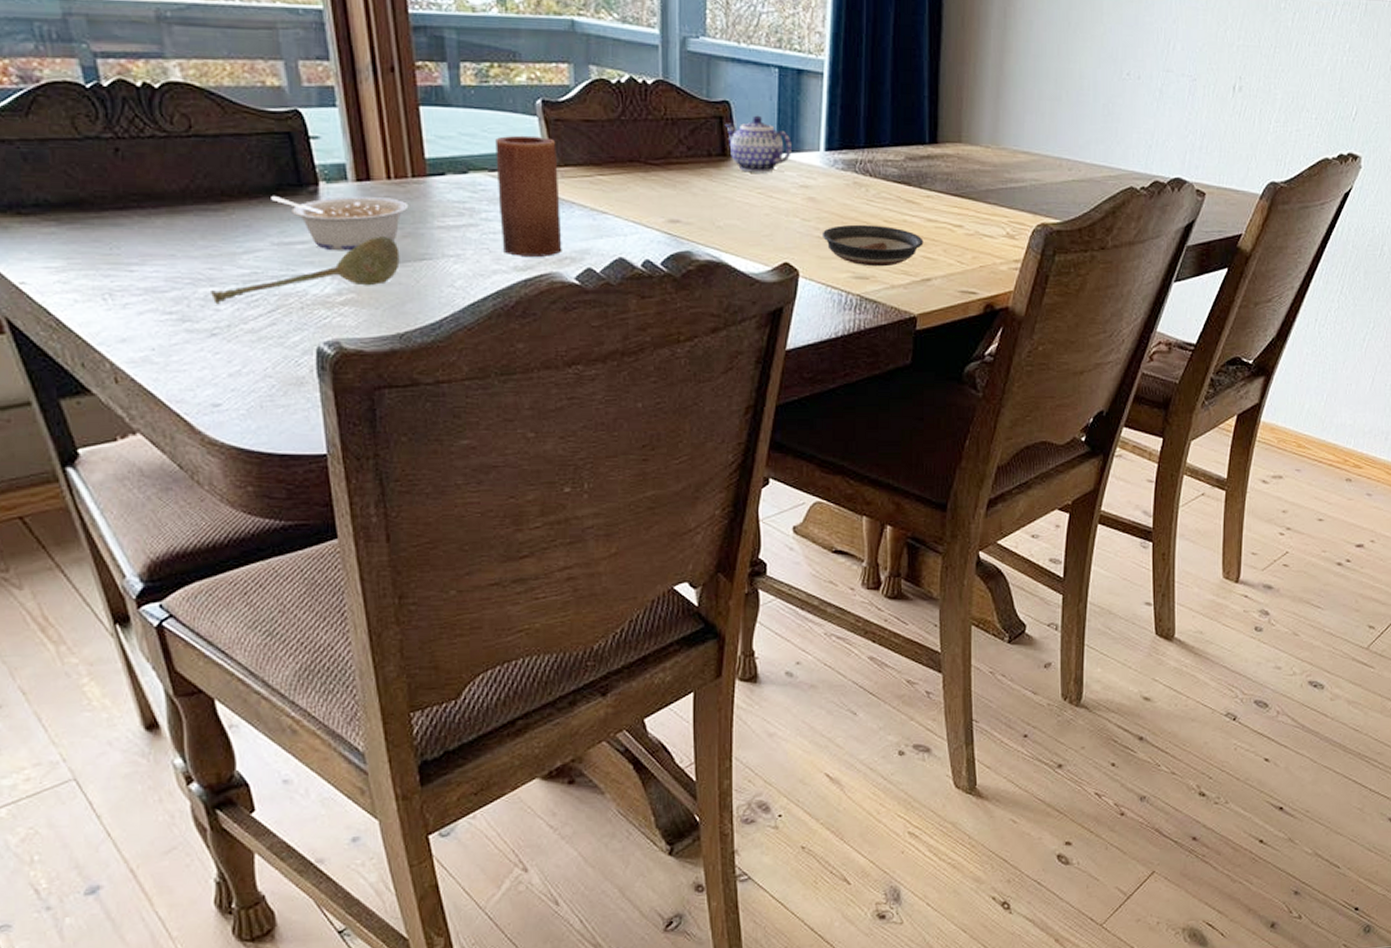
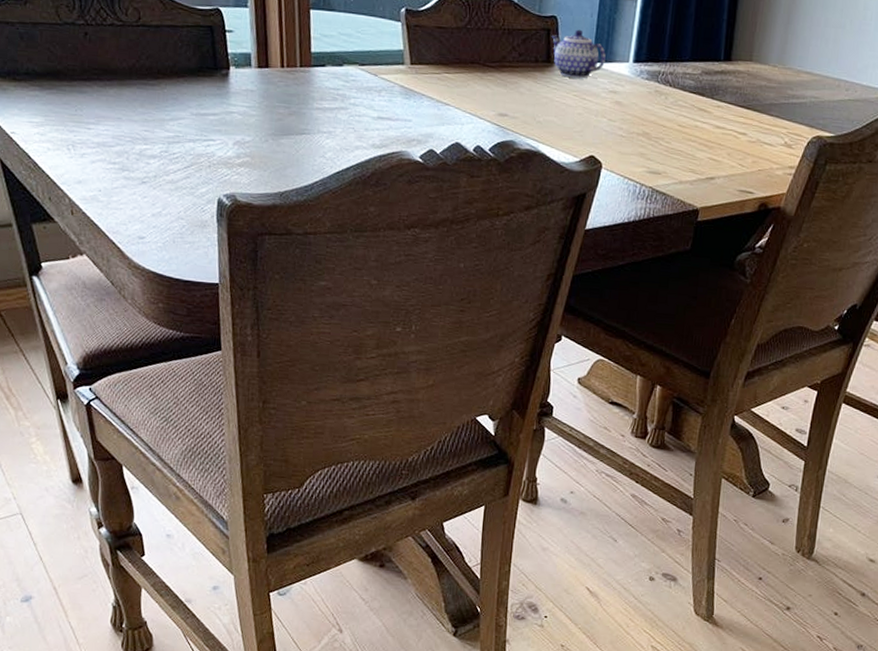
soupspoon: present [211,236,400,305] -> none [144,113,286,159]
legume: present [271,196,409,252] -> none [193,76,296,124]
candle: present [495,135,562,257] -> none [364,37,414,138]
saucer: present [821,224,924,267] -> none [624,126,711,165]

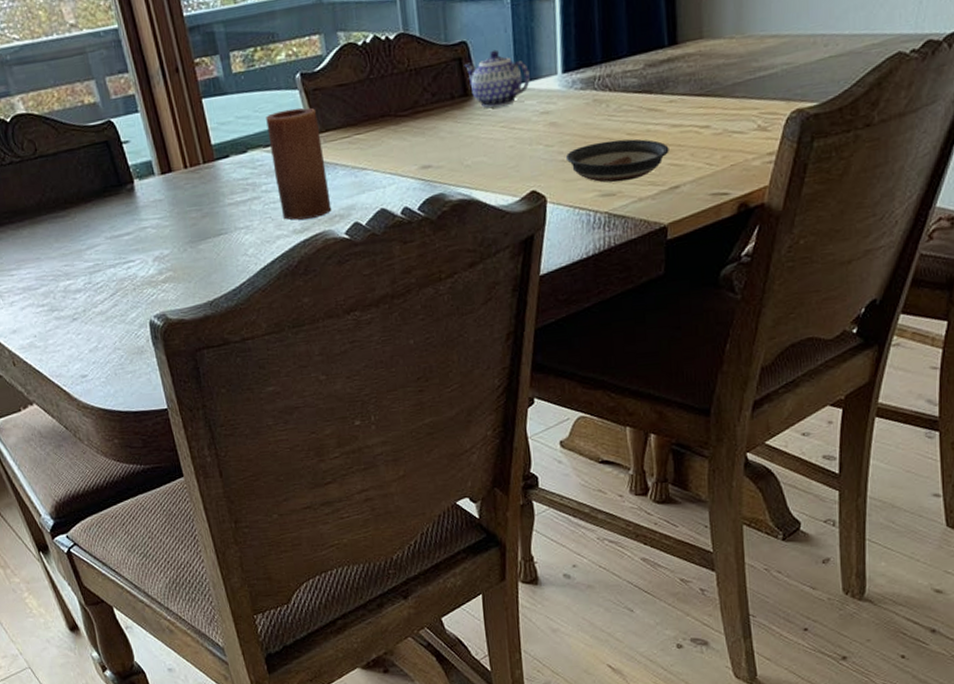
candle: none [364,37,414,138] -> present [266,107,332,220]
saucer: none [624,126,711,165] -> present [565,139,669,183]

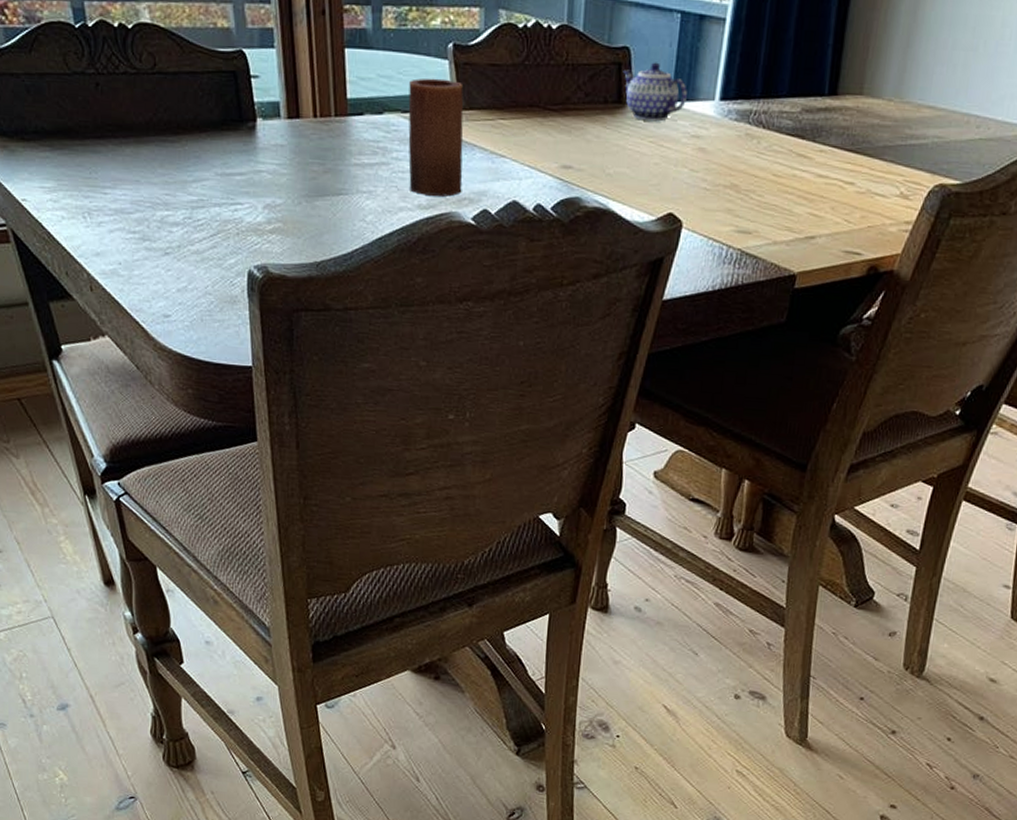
saucer: present [565,139,669,183] -> none [708,177,812,222]

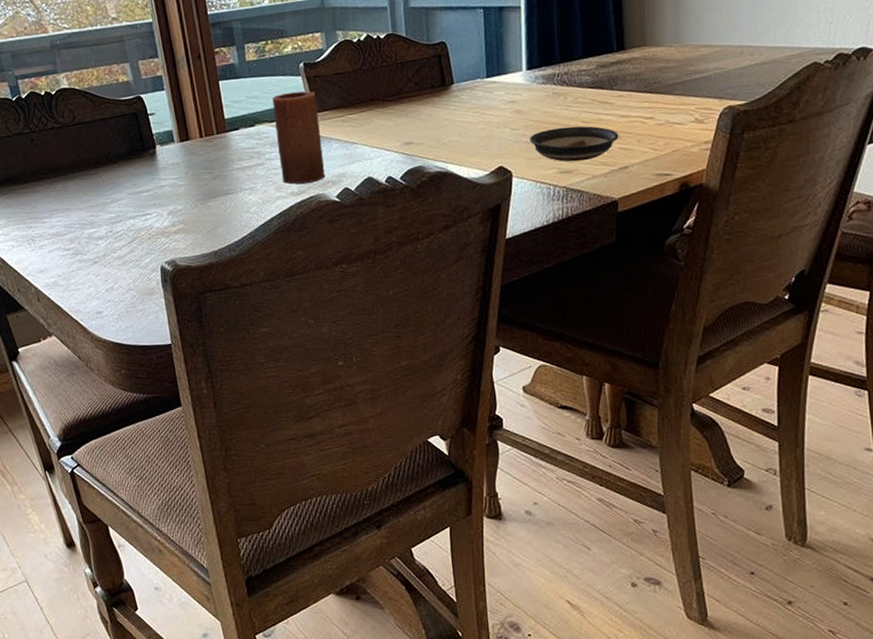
teapot: present [623,62,687,122] -> none [443,49,499,97]
saucer: none [708,177,812,222] -> present [529,126,619,162]

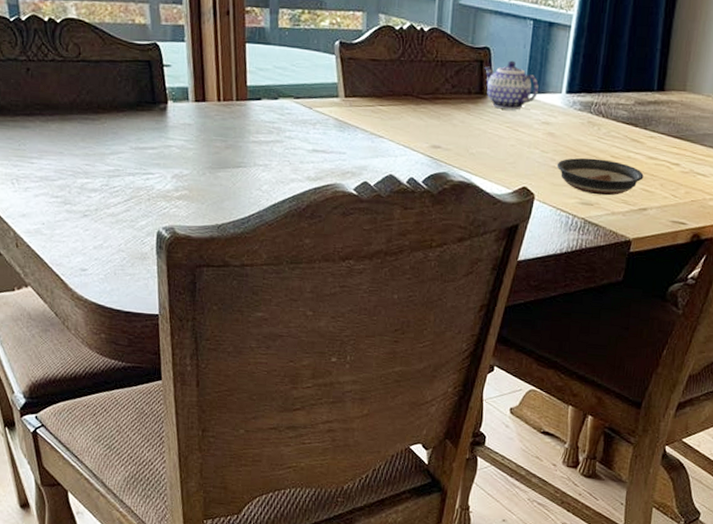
candle: present [272,91,325,184] -> none [299,70,348,170]
teapot: none [443,49,499,97] -> present [484,60,539,110]

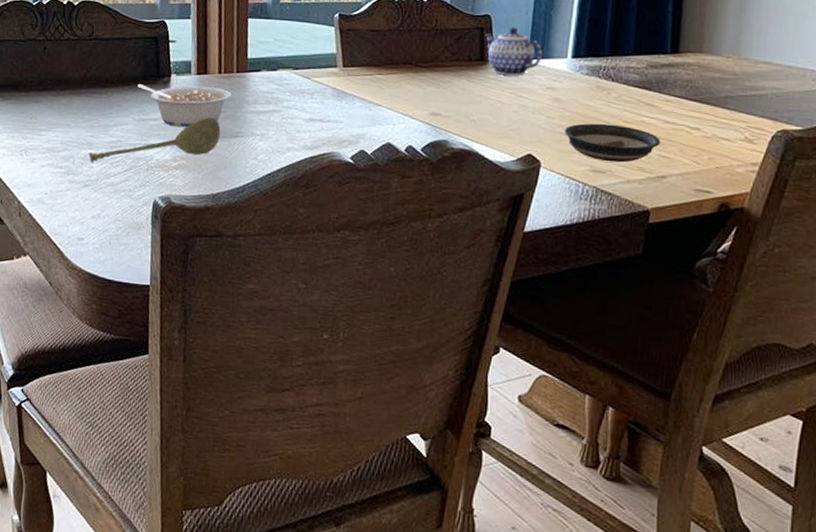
soupspoon: none [86,146,223,193] -> present [89,117,221,163]
legume: none [133,111,232,157] -> present [137,84,232,128]

